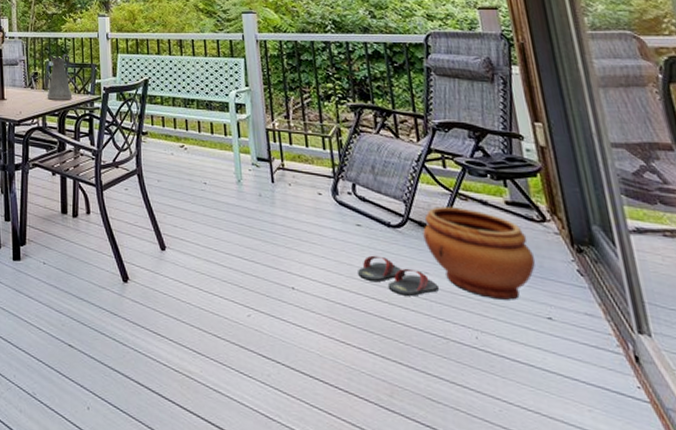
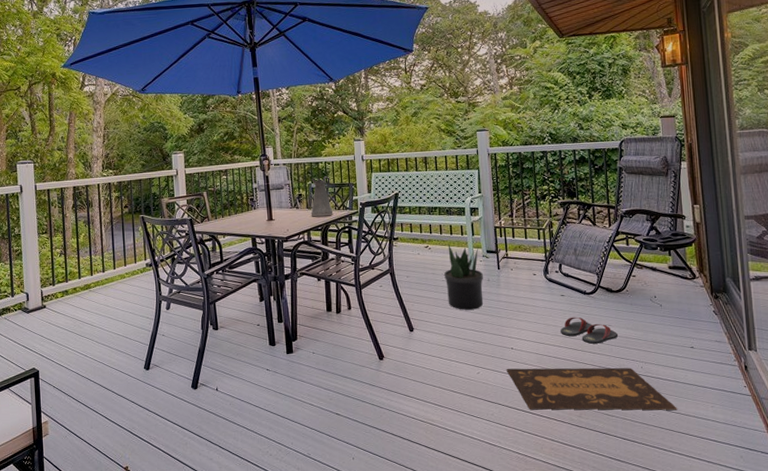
planter: none [203,143,254,231] -> present [444,242,484,310]
doormat: none [286,315,536,407] -> present [506,367,677,410]
planter pot: present [422,206,536,300] -> none [609,274,686,339]

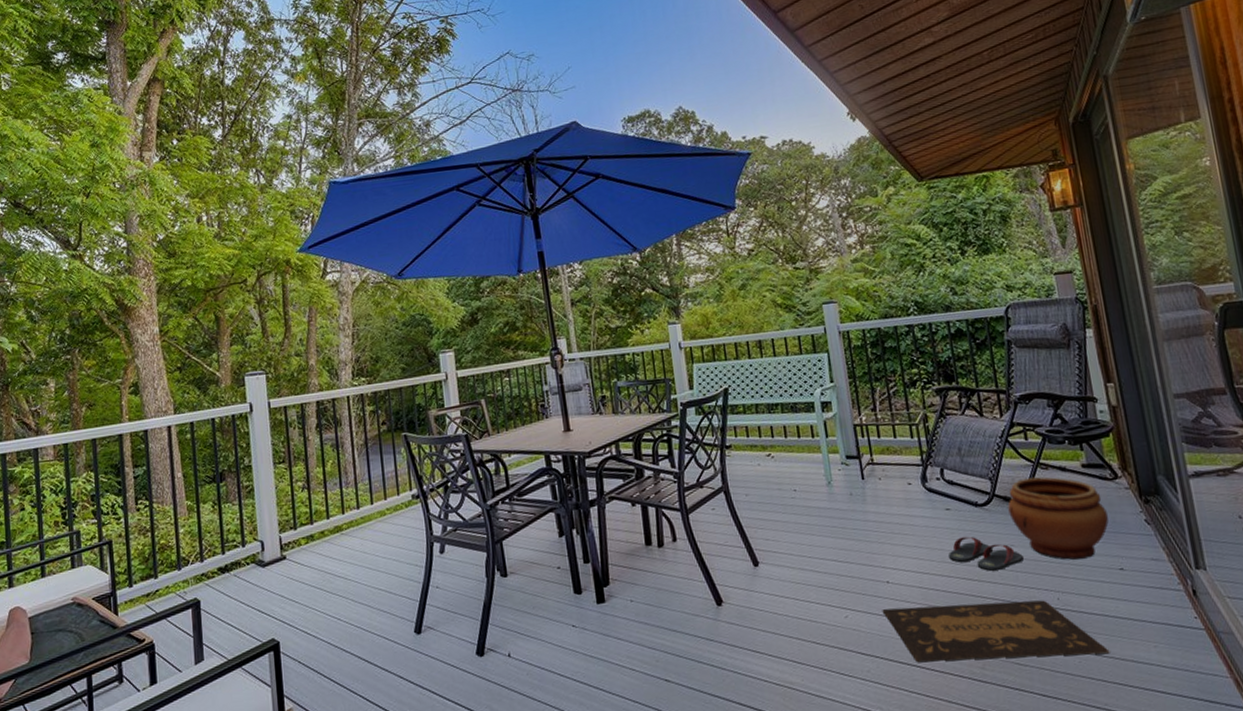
pitcher: present [310,176,333,218] -> none [617,371,647,425]
planter: present [444,242,484,310] -> none [793,448,847,535]
planter pot: none [609,274,686,339] -> present [1007,477,1109,560]

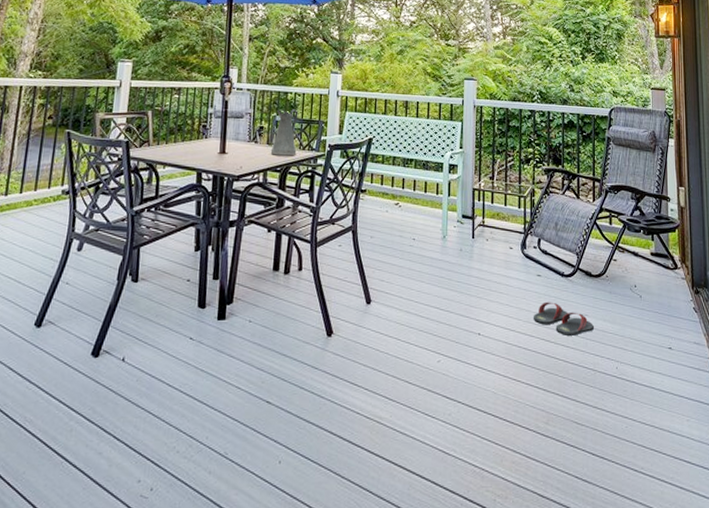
pitcher: none [617,371,647,425] -> present [270,109,298,157]
doormat: present [882,600,1110,663] -> none [470,359,652,421]
planter pot: present [1007,477,1109,560] -> none [588,258,666,335]

